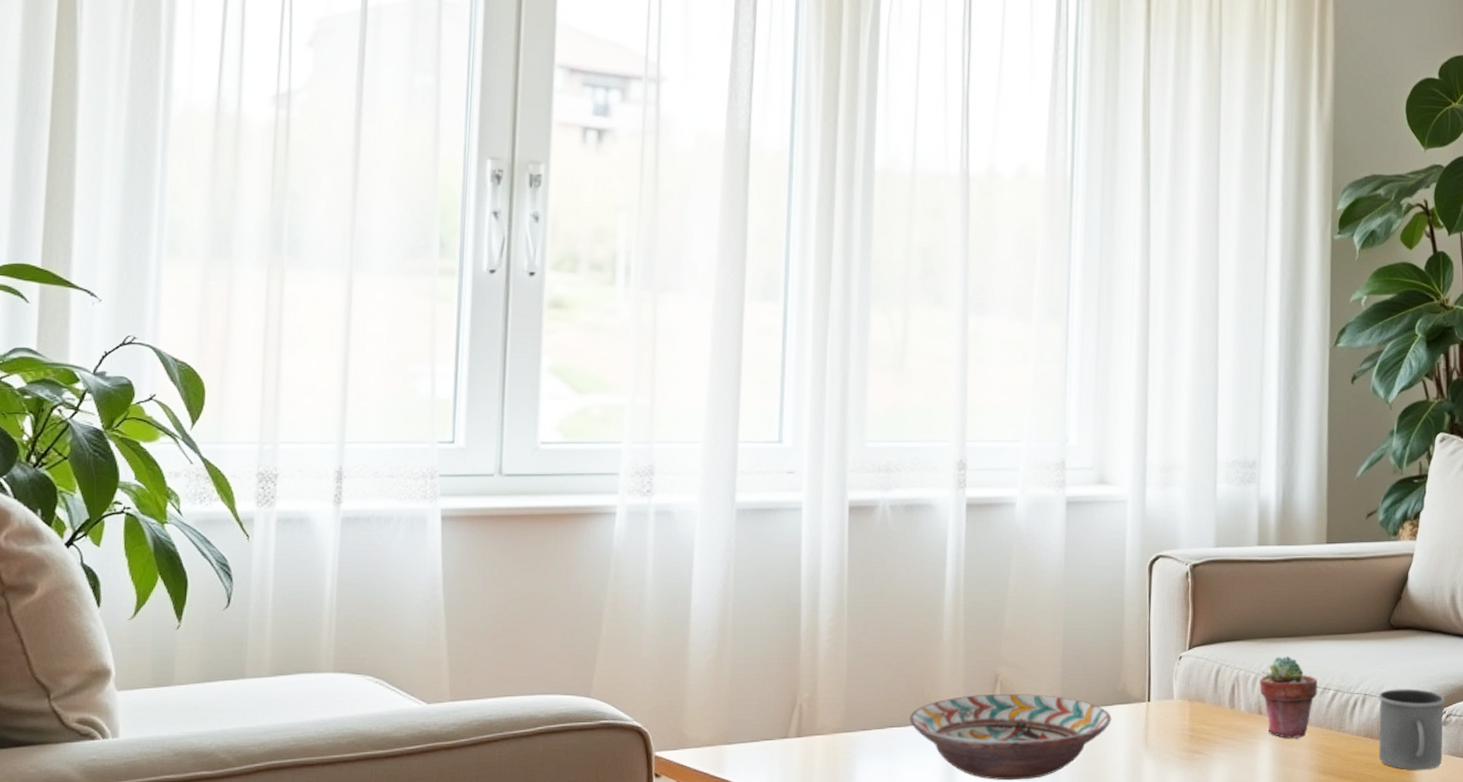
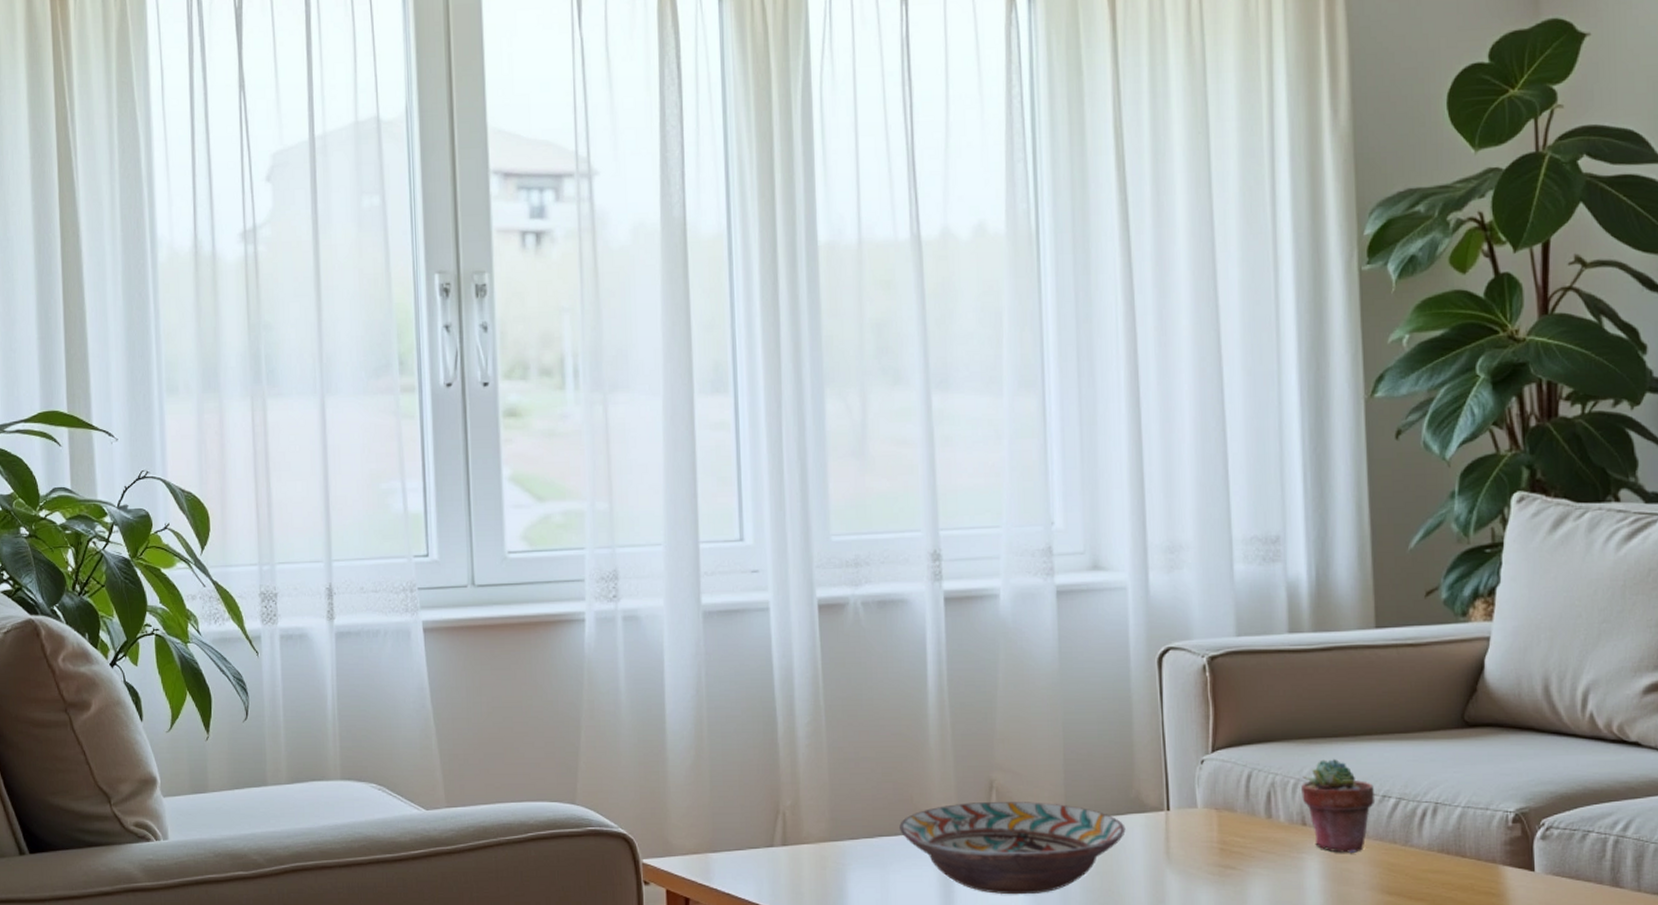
mug: present [1378,689,1445,770] -> none [1453,796,1544,892]

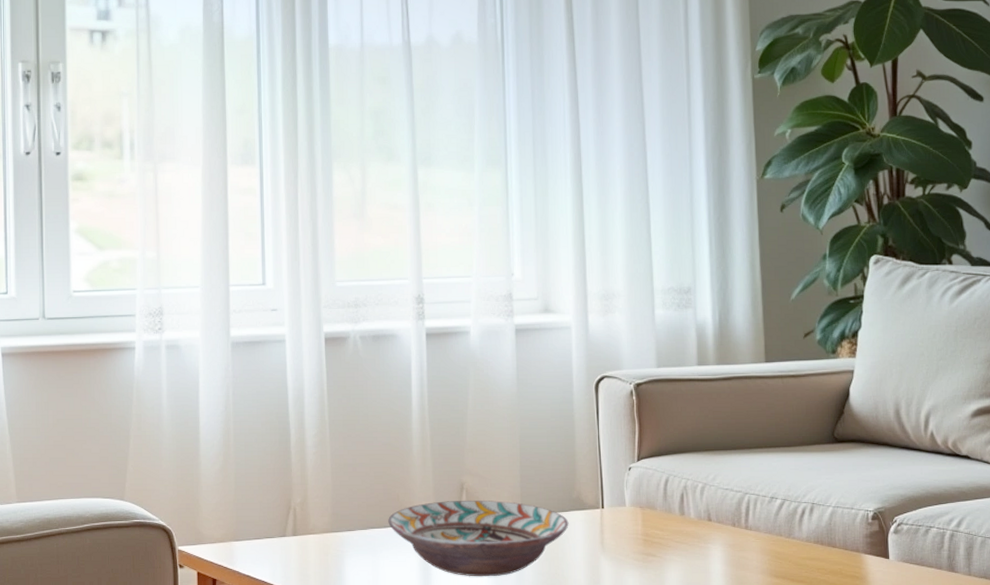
potted succulent: present [1301,758,1374,853] -> none [708,466,765,543]

